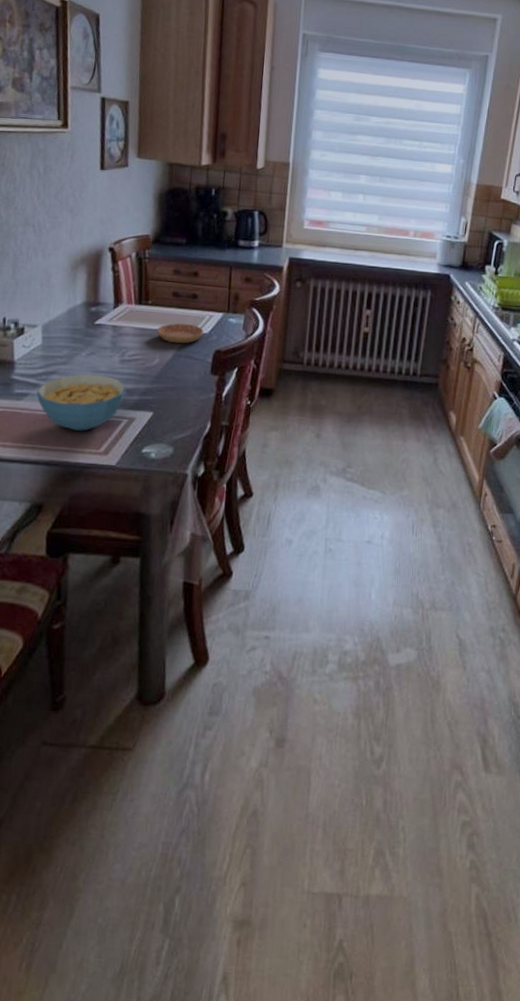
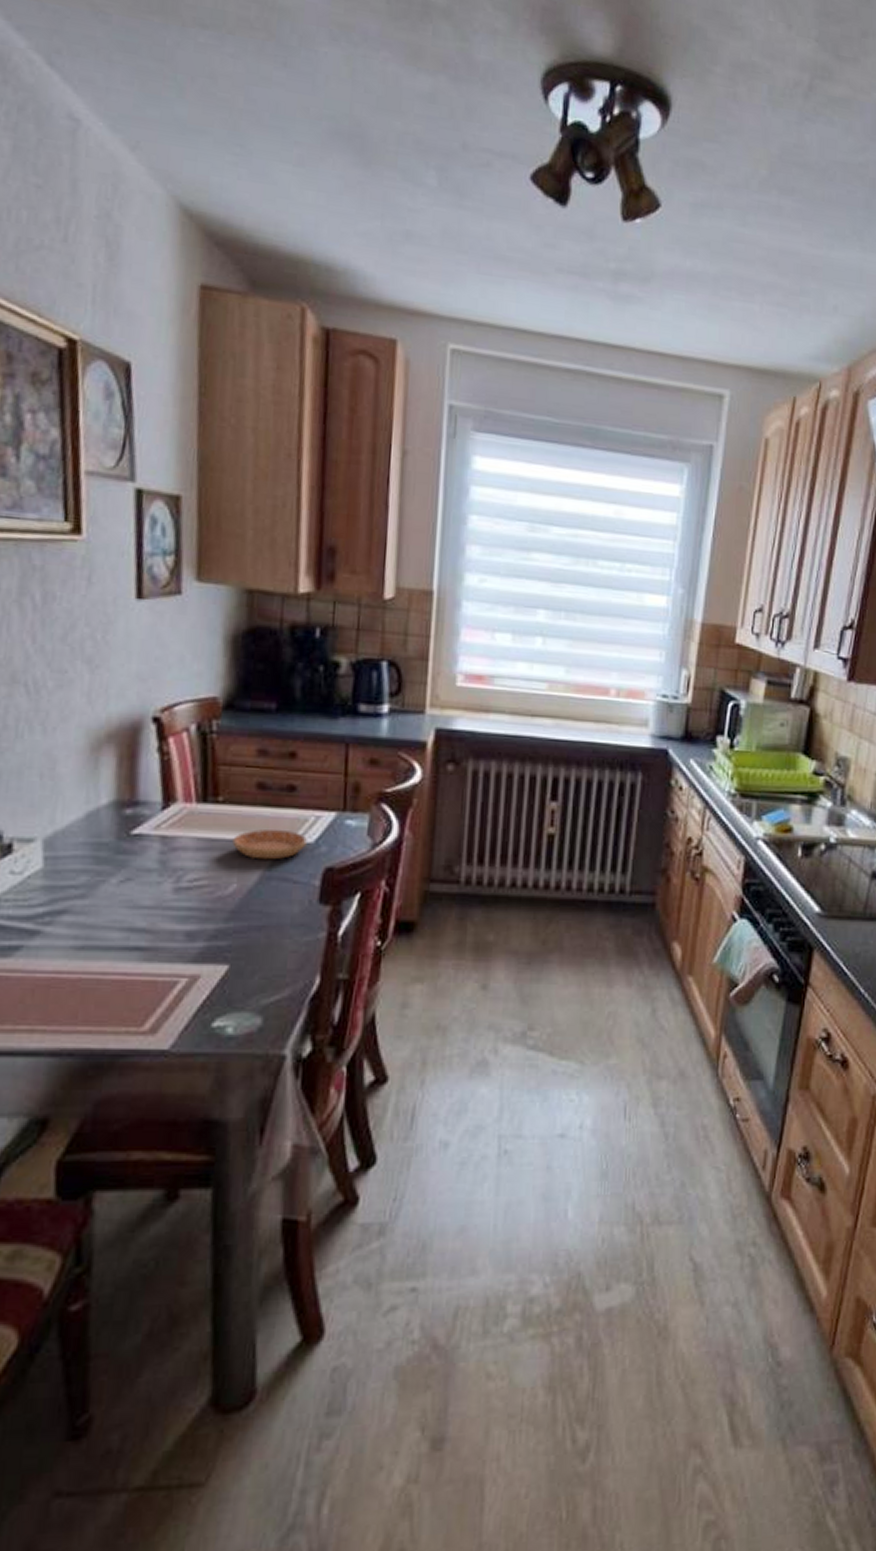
cereal bowl: present [36,374,126,431] -> none [35,911,184,1000]

